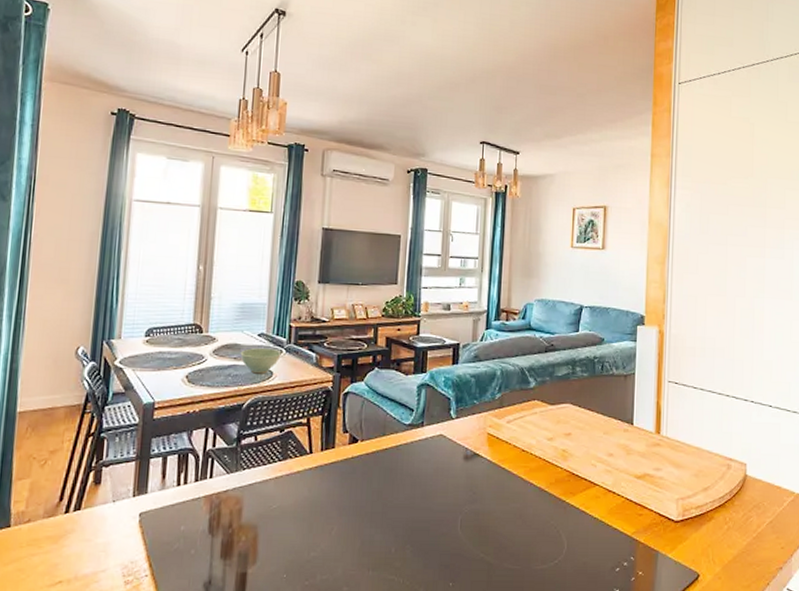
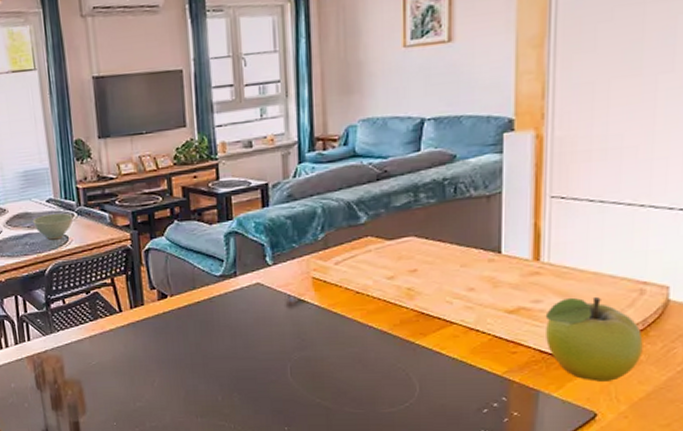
fruit: none [663,467,730,544] -> present [545,296,643,382]

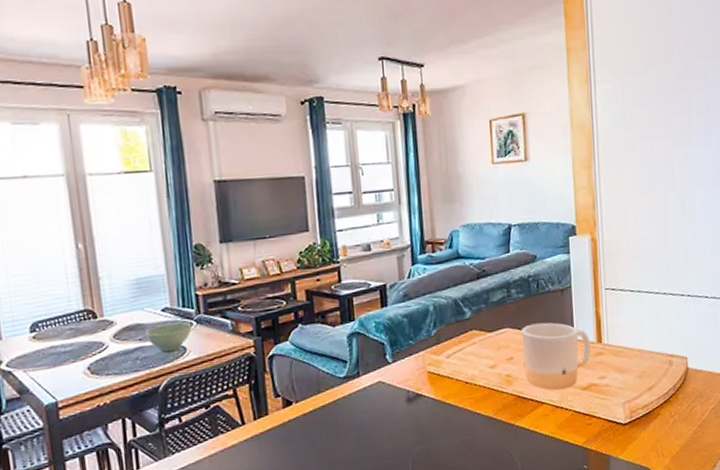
mug: none [429,232,523,311] -> present [521,322,591,391]
fruit: present [545,296,643,382] -> none [609,369,676,442]

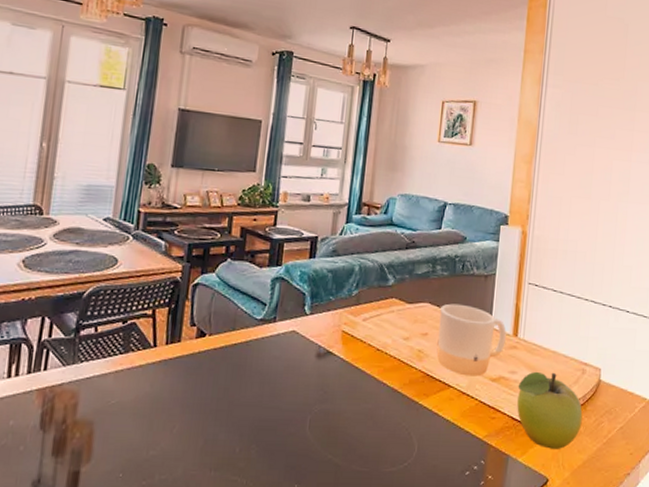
bowl: present [145,322,192,353] -> none [83,233,128,262]
fruit: none [609,369,676,442] -> present [517,371,583,449]

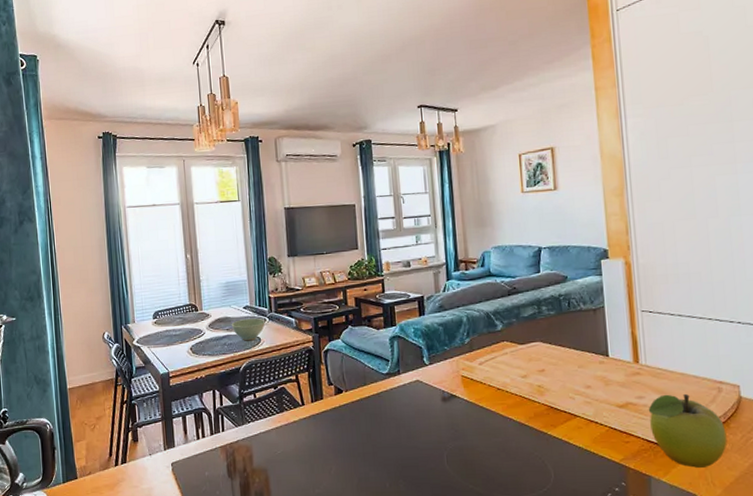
bowl: none [83,233,128,262] -> present [231,318,266,341]
mug: present [436,303,506,377] -> none [552,339,627,405]

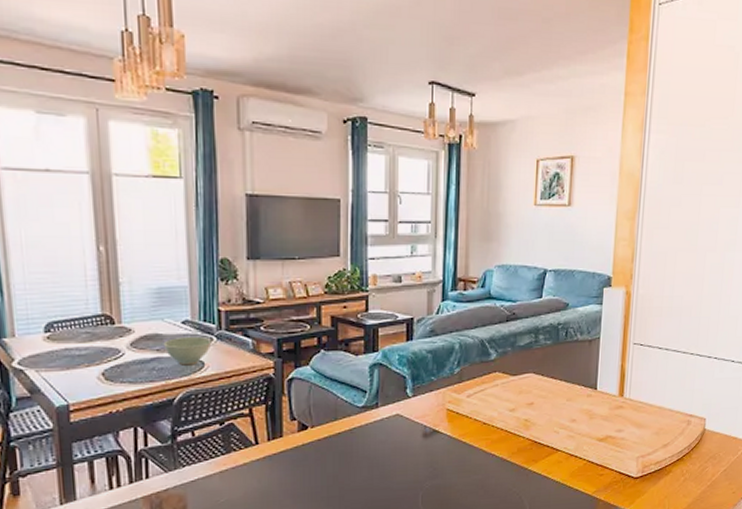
fruit: present [648,393,727,468] -> none [624,426,688,497]

